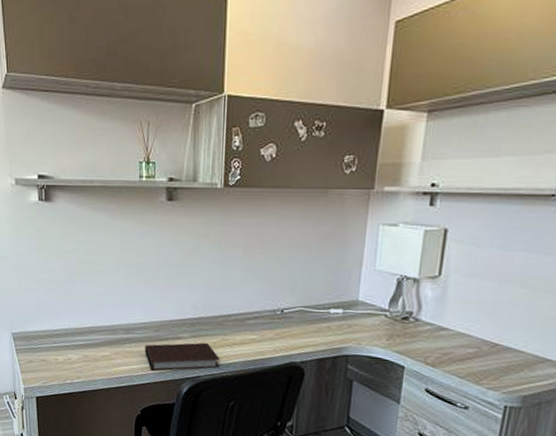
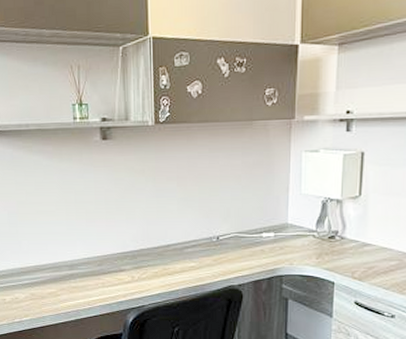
notebook: present [145,342,220,371] -> none [89,273,162,304]

